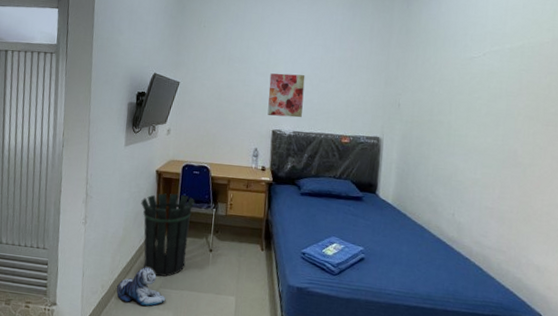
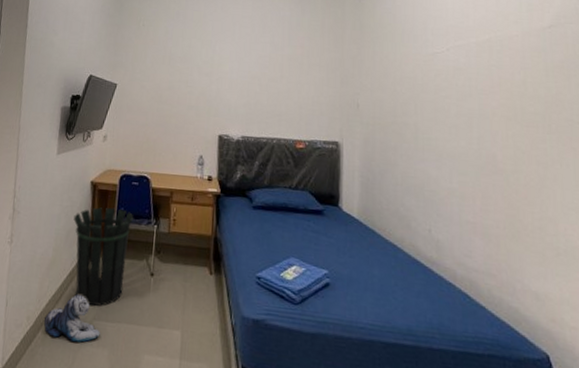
wall art: present [267,73,305,118] -> none [213,73,253,121]

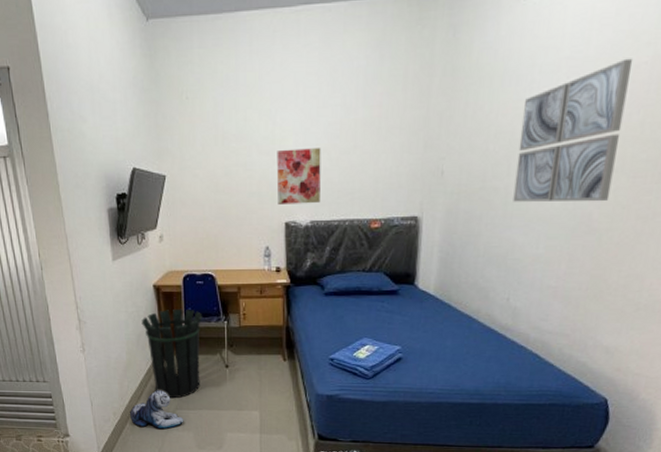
wall art: none [213,73,253,121] -> present [276,148,321,204]
wall art: none [422,31,509,146] -> present [513,58,633,202]

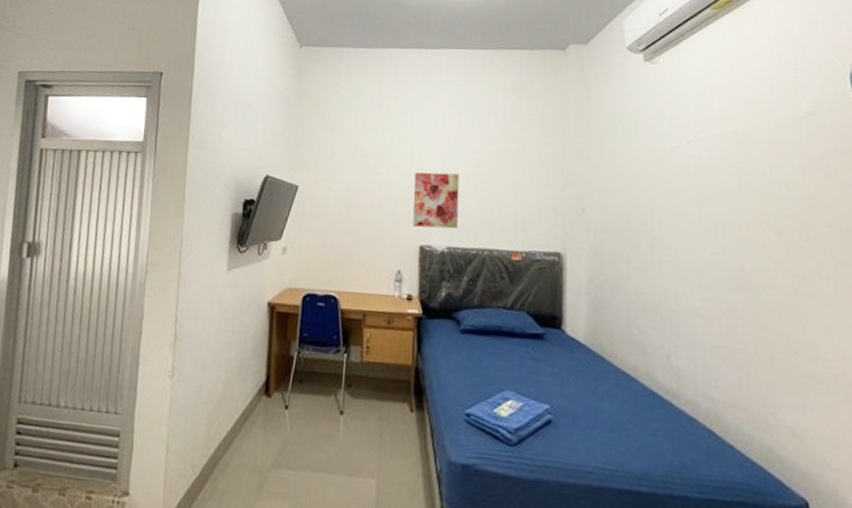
plush toy: present [129,390,184,430] -> none [212,437,280,496]
waste bin: present [141,308,203,399] -> none [247,333,319,452]
wall art: present [513,58,633,202] -> none [658,121,760,256]

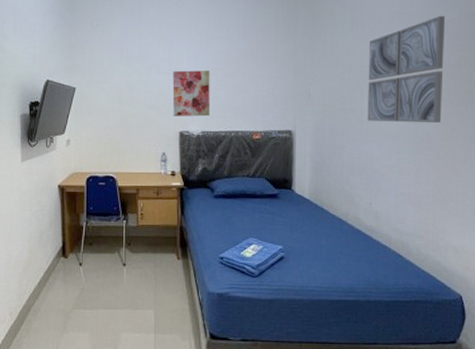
wall art: none [658,121,760,256] -> present [367,15,446,124]

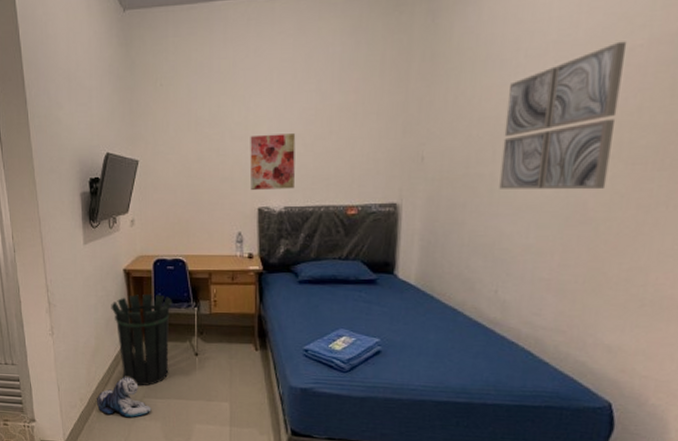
plush toy: none [26,289,80,330] -> present [96,377,151,418]
waste bin: none [45,208,103,298] -> present [111,293,173,386]

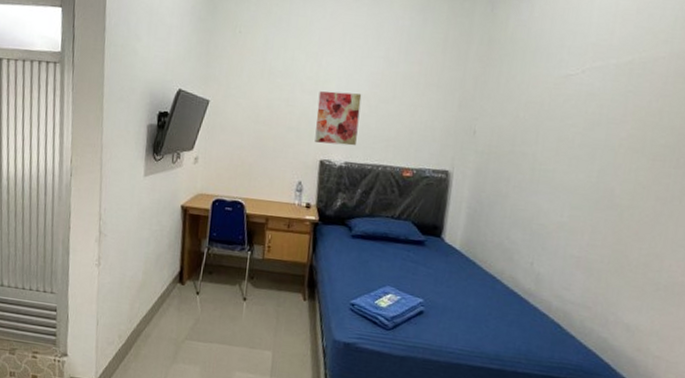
plush toy: present [96,377,151,418] -> none [135,316,192,360]
waste bin: present [111,293,173,386] -> none [163,232,227,328]
wall art: present [499,41,627,190] -> none [540,51,653,180]

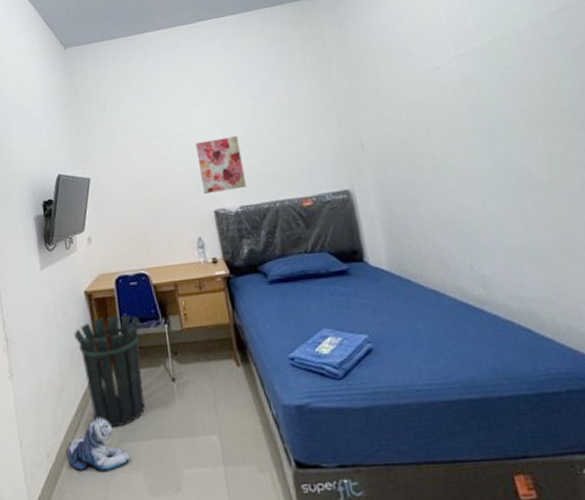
plush toy: none [135,316,192,360] -> present [65,418,131,472]
waste bin: none [163,232,227,328] -> present [74,315,146,428]

